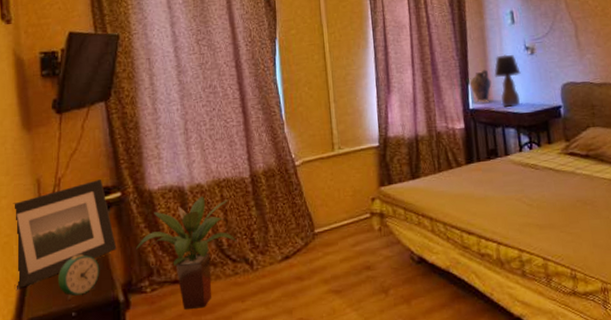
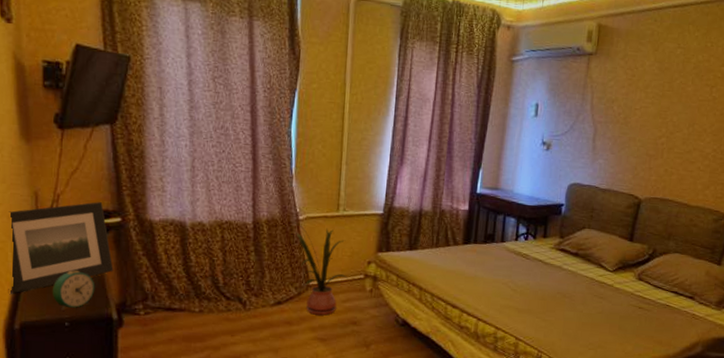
potted plant: present [135,196,237,309] -> none [132,234,233,336]
house plant: none [287,168,354,265] -> present [290,221,348,316]
ceramic jug: present [470,69,492,102] -> none [482,157,503,188]
table lamp: present [494,54,521,108] -> none [507,145,533,198]

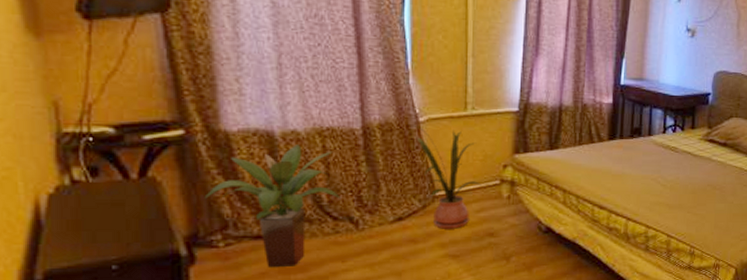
picture frame: present [8,202,114,295] -> none [14,111,177,237]
alarm clock: present [52,269,95,311] -> none [89,198,153,251]
potted plant: none [132,234,233,336] -> present [204,144,340,267]

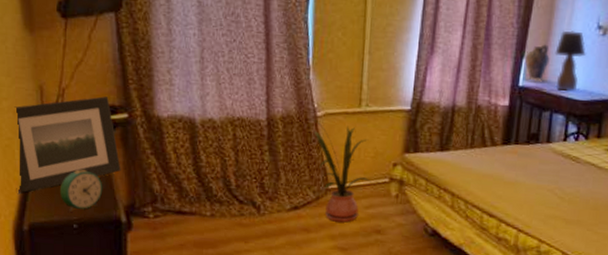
picture frame: none [14,111,177,237] -> present [14,96,121,195]
alarm clock: none [89,198,153,251] -> present [59,168,103,212]
potted plant: present [204,144,340,267] -> none [140,132,246,242]
ceramic jug: none [625,45,647,79] -> present [525,44,550,80]
table lamp: none [651,32,678,88] -> present [555,30,586,92]

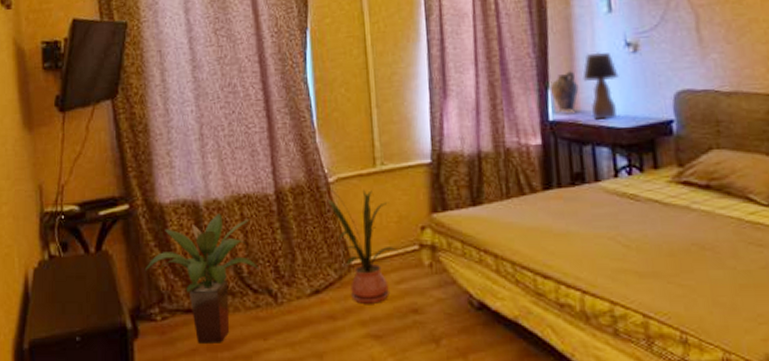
picture frame: present [14,96,121,195] -> none [14,189,124,308]
alarm clock: present [59,168,103,212] -> none [60,271,106,322]
potted plant: none [140,132,246,242] -> present [144,214,259,343]

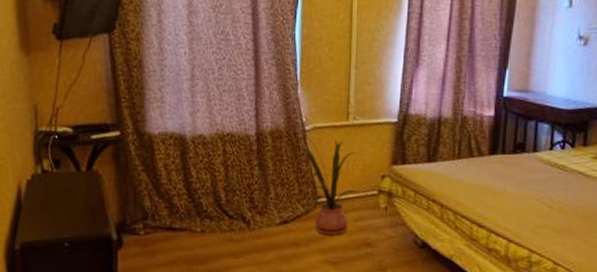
potted plant: present [144,214,259,343] -> none [131,147,236,258]
ceramic jug: present [551,71,579,112] -> none [509,55,533,91]
table lamp: present [582,52,619,121] -> none [537,41,568,101]

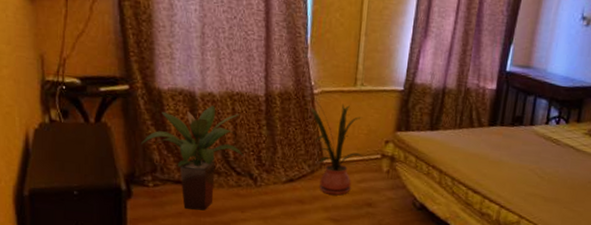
potted plant: none [131,147,236,258] -> present [140,105,244,211]

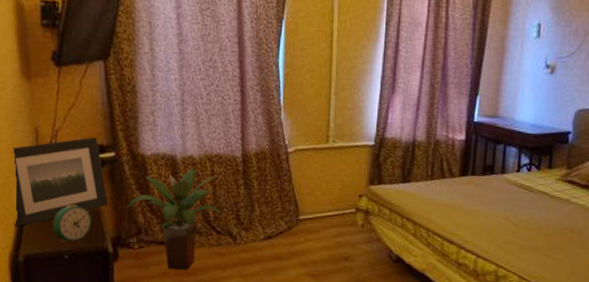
picture frame: none [14,67,122,161] -> present [12,137,109,228]
alarm clock: none [60,137,104,179] -> present [52,203,92,244]
house plant: present [304,95,364,196] -> none [279,154,339,251]

